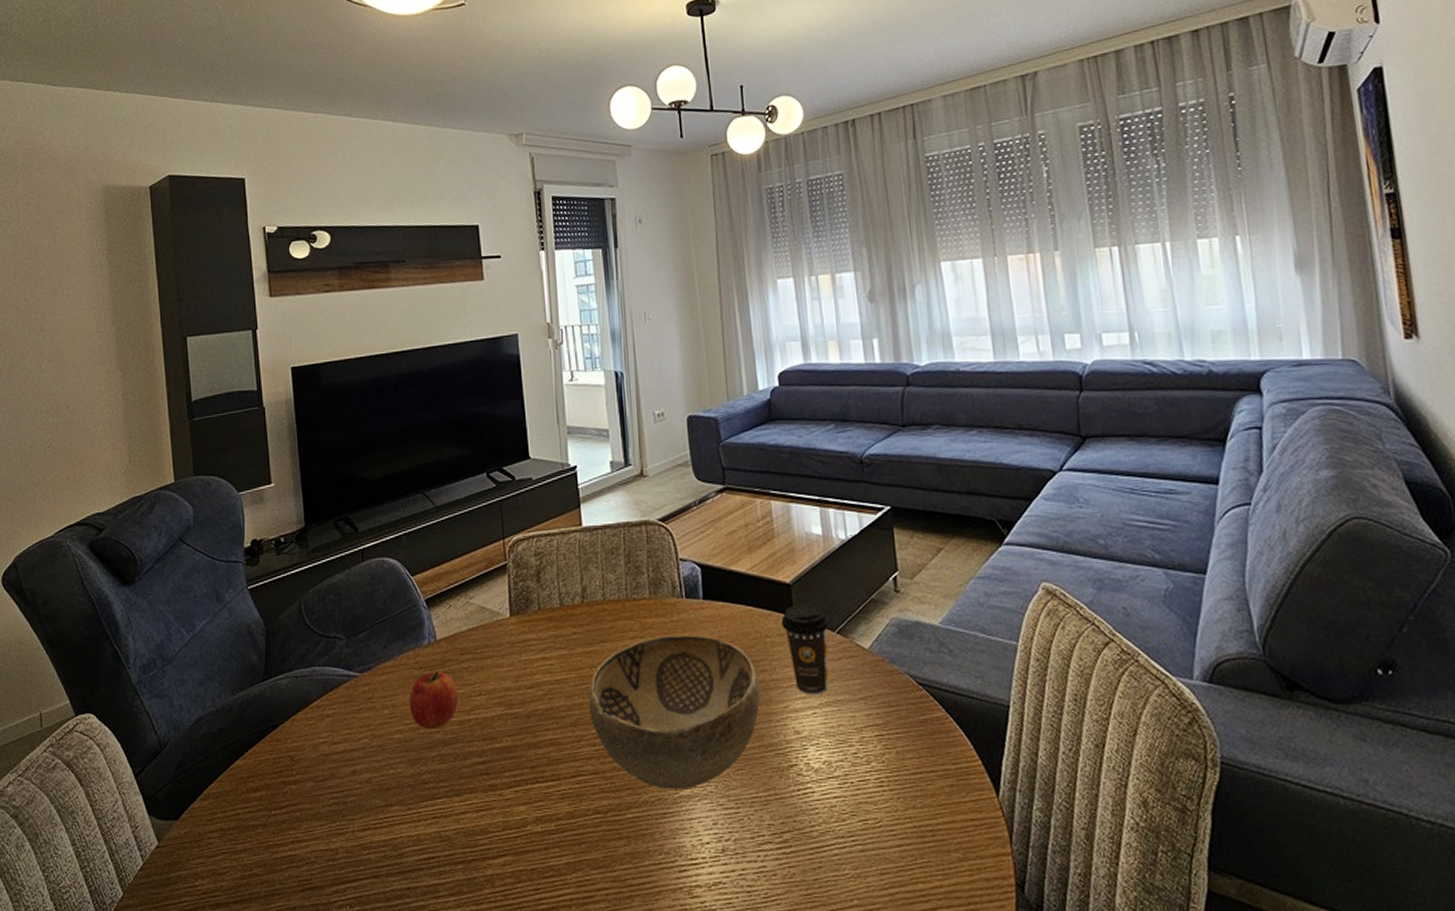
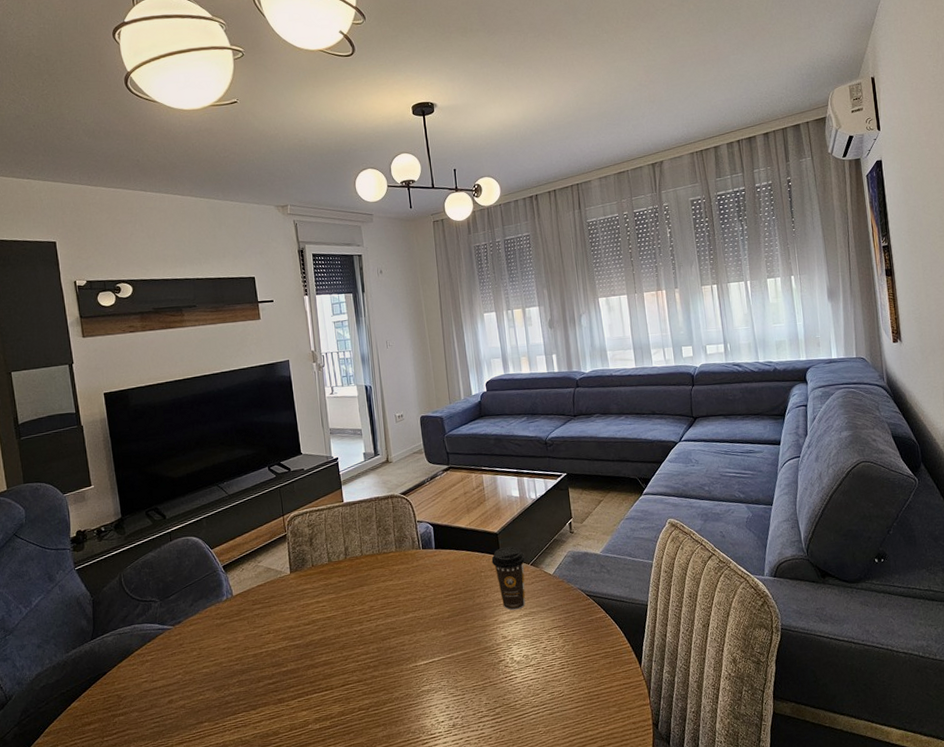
fruit: present [409,671,459,730] -> none [212,618,252,663]
decorative bowl: present [588,634,761,790] -> none [352,575,478,688]

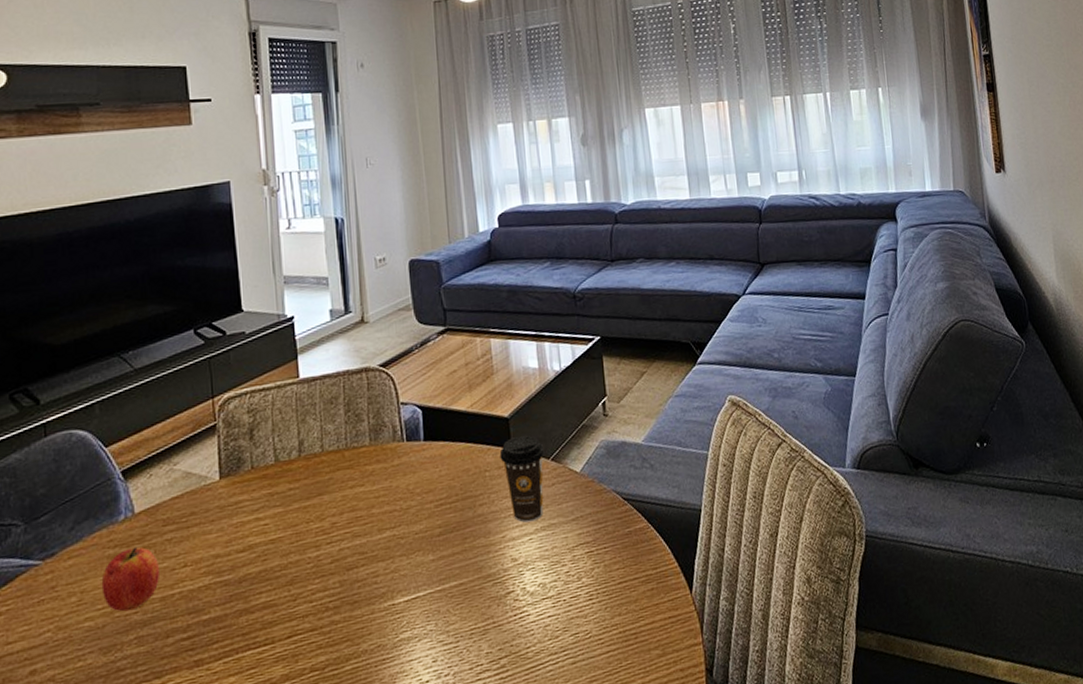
fruit: none [212,618,252,663] -> present [101,546,161,612]

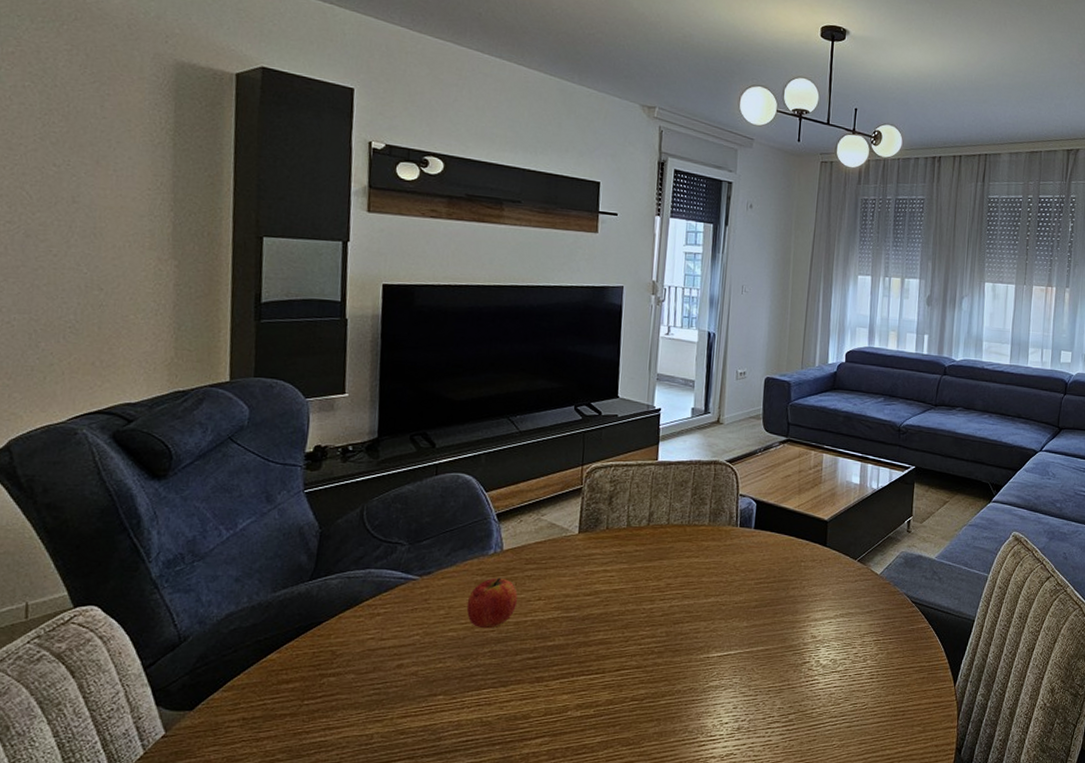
coffee cup: present [499,435,545,523] -> none [815,537,854,608]

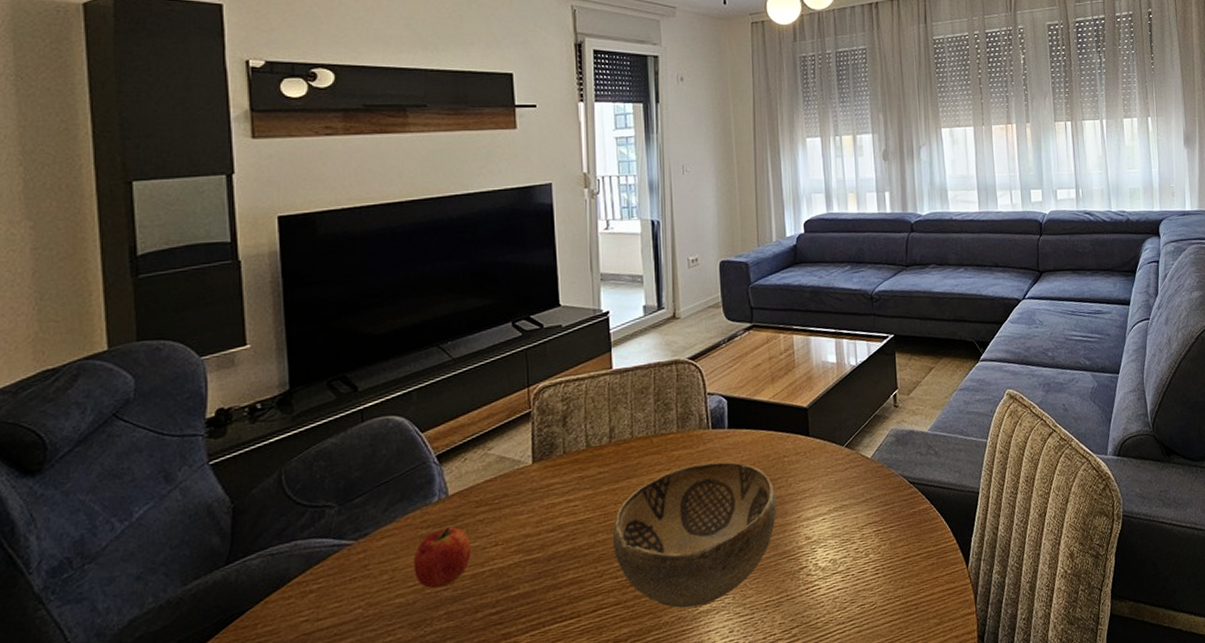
decorative bowl: none [640,556,790,681] -> present [612,461,777,609]

